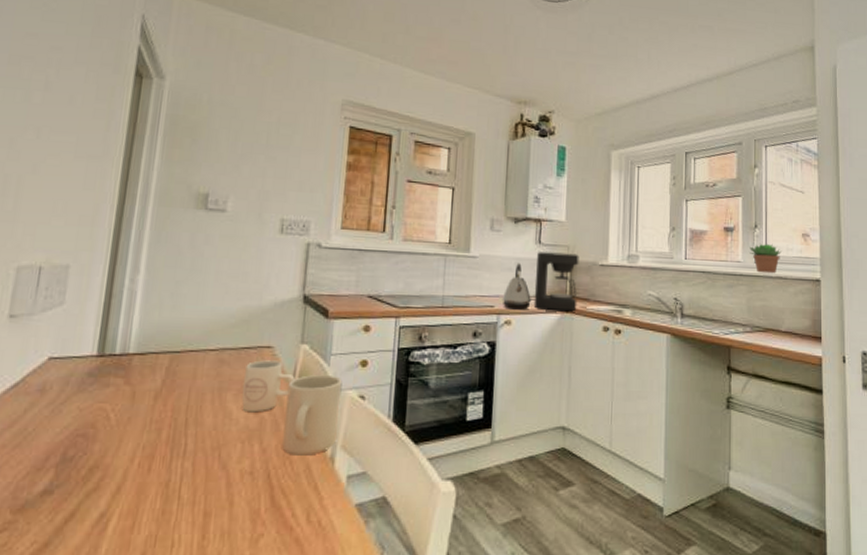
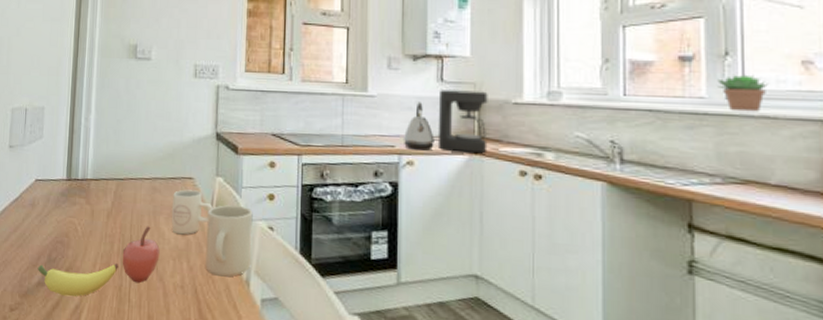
fruit: none [43,405,225,503] -> present [37,226,160,297]

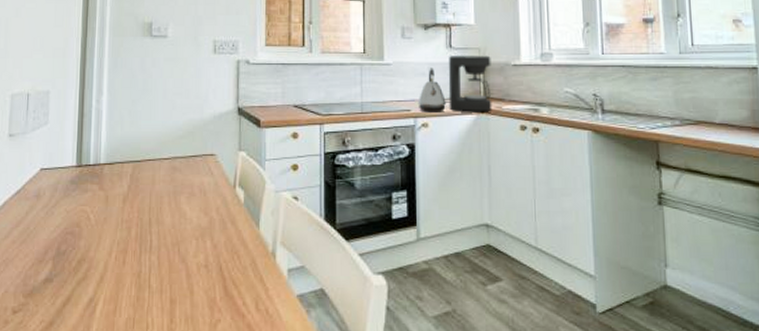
fruit: present [37,226,160,297] -> none [44,207,181,290]
mug: present [171,189,213,235] -> none [192,166,236,213]
cup: present [204,205,253,277] -> none [229,179,277,251]
succulent plant: present [718,74,768,112] -> none [673,32,710,64]

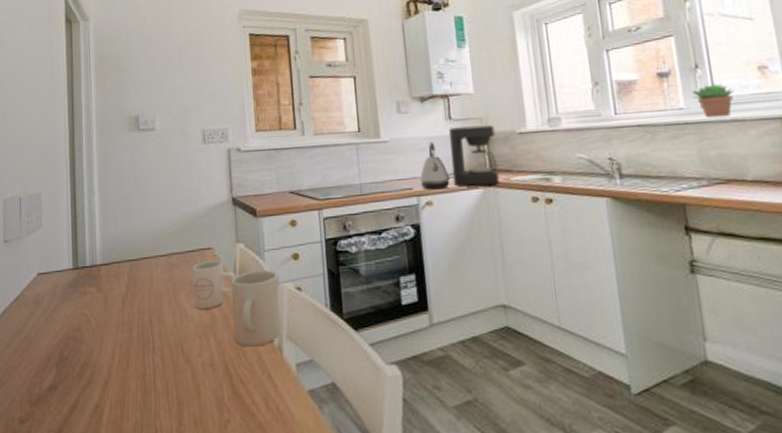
mug: none [192,166,236,213] -> present [192,260,236,310]
cup: none [229,179,277,251] -> present [231,270,282,347]
succulent plant: none [673,32,710,64] -> present [692,83,734,118]

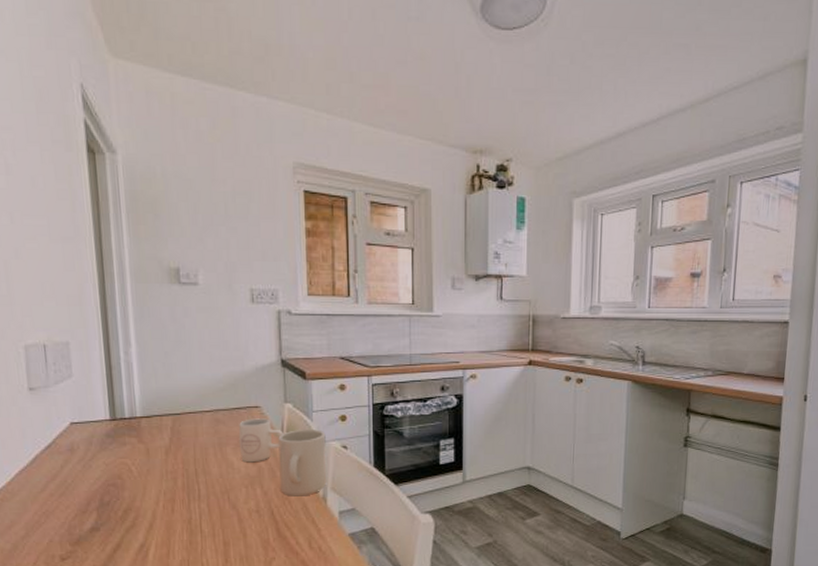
kettle: present [419,141,450,190] -> none [466,319,495,364]
coffee maker: present [449,125,500,187] -> none [497,308,541,364]
succulent plant: present [692,83,734,118] -> none [716,287,750,318]

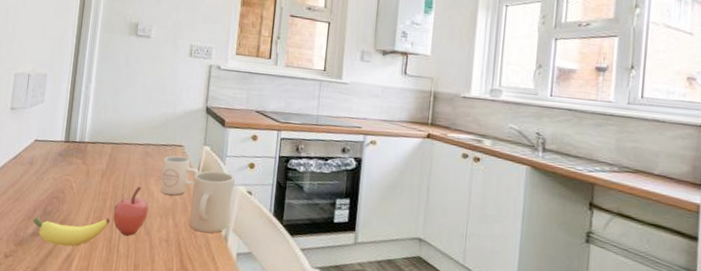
fruit: none [88,458,230,537] -> present [32,186,149,247]

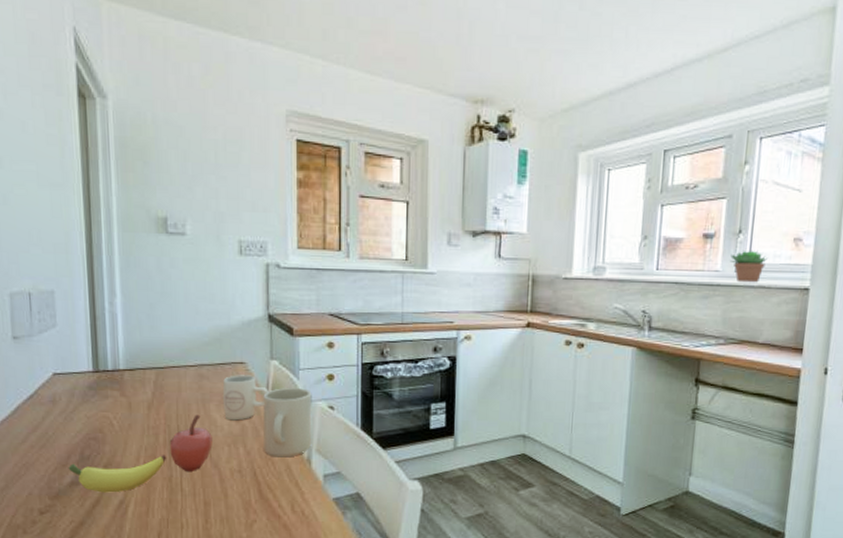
succulent plant: none [623,85,661,116] -> present [730,250,767,283]

